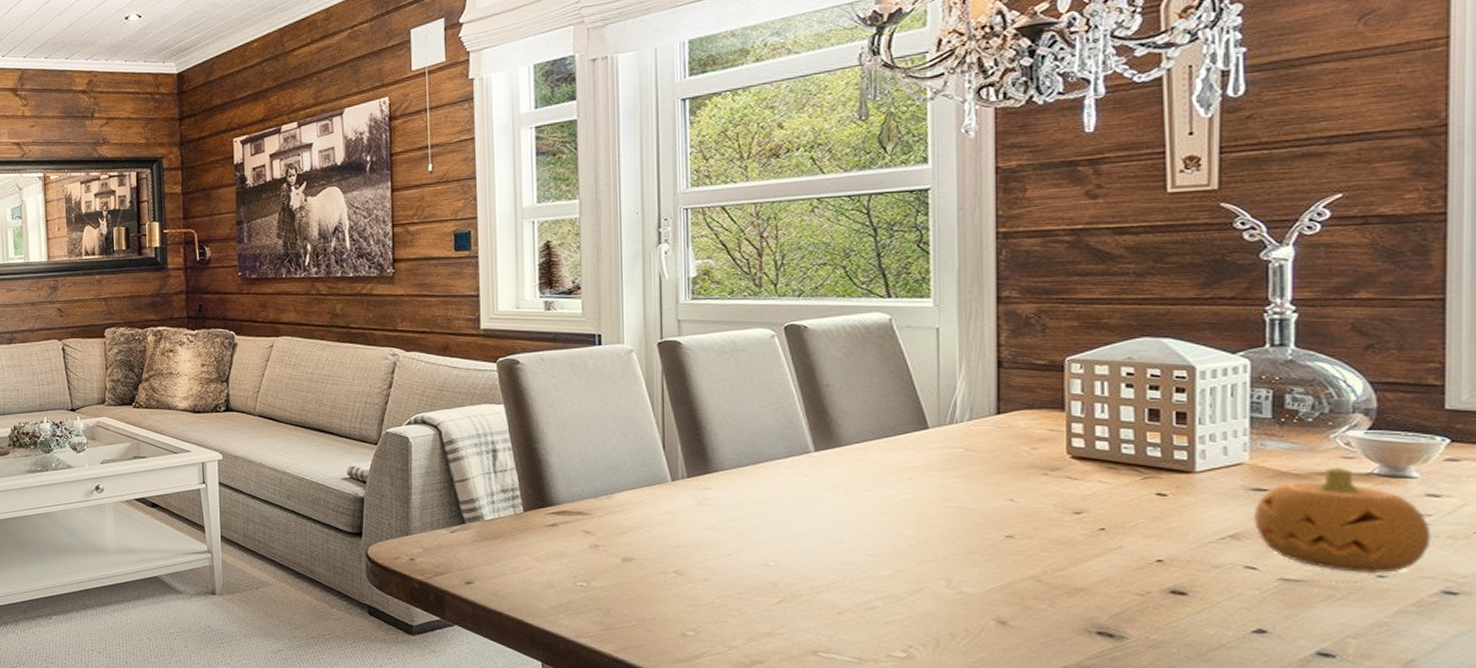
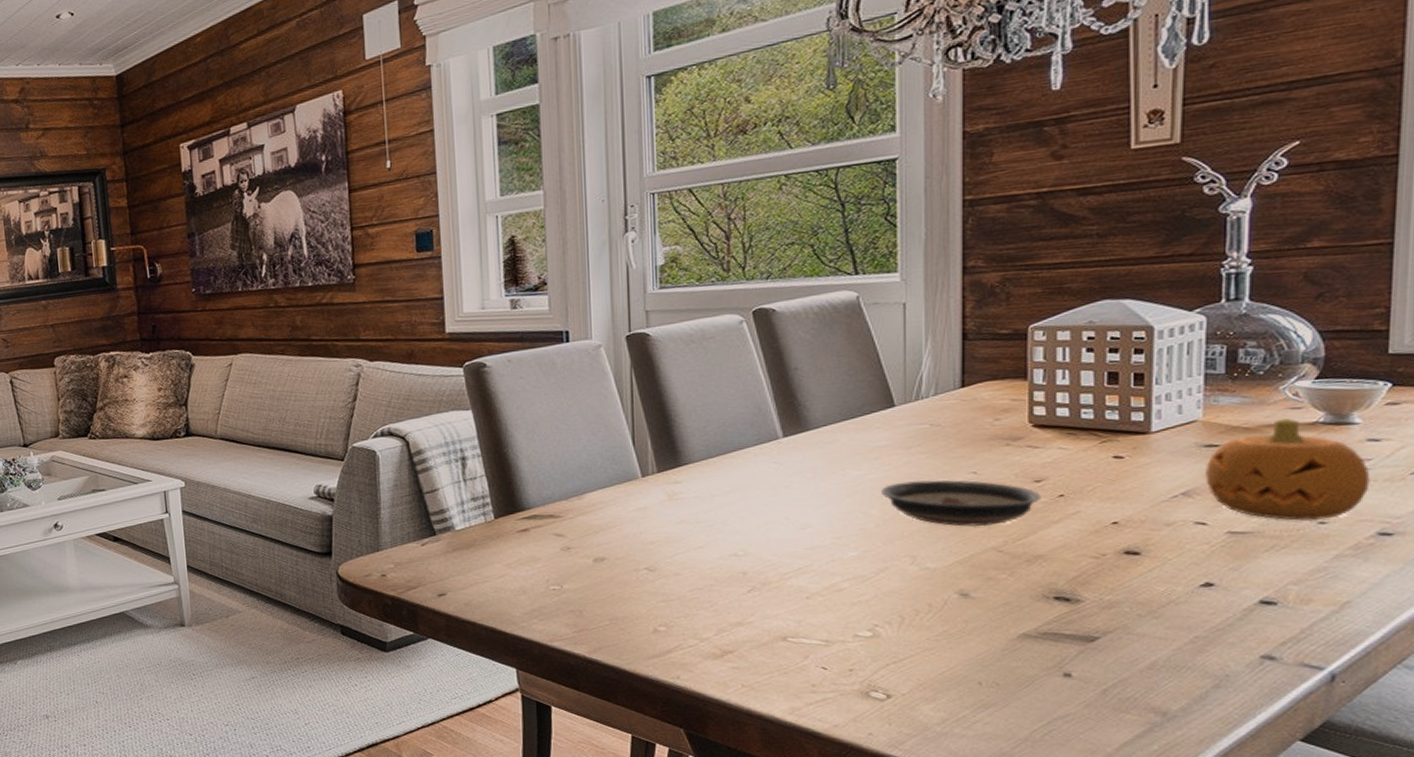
saucer: none [915,503,1081,555] -> present [882,479,1041,527]

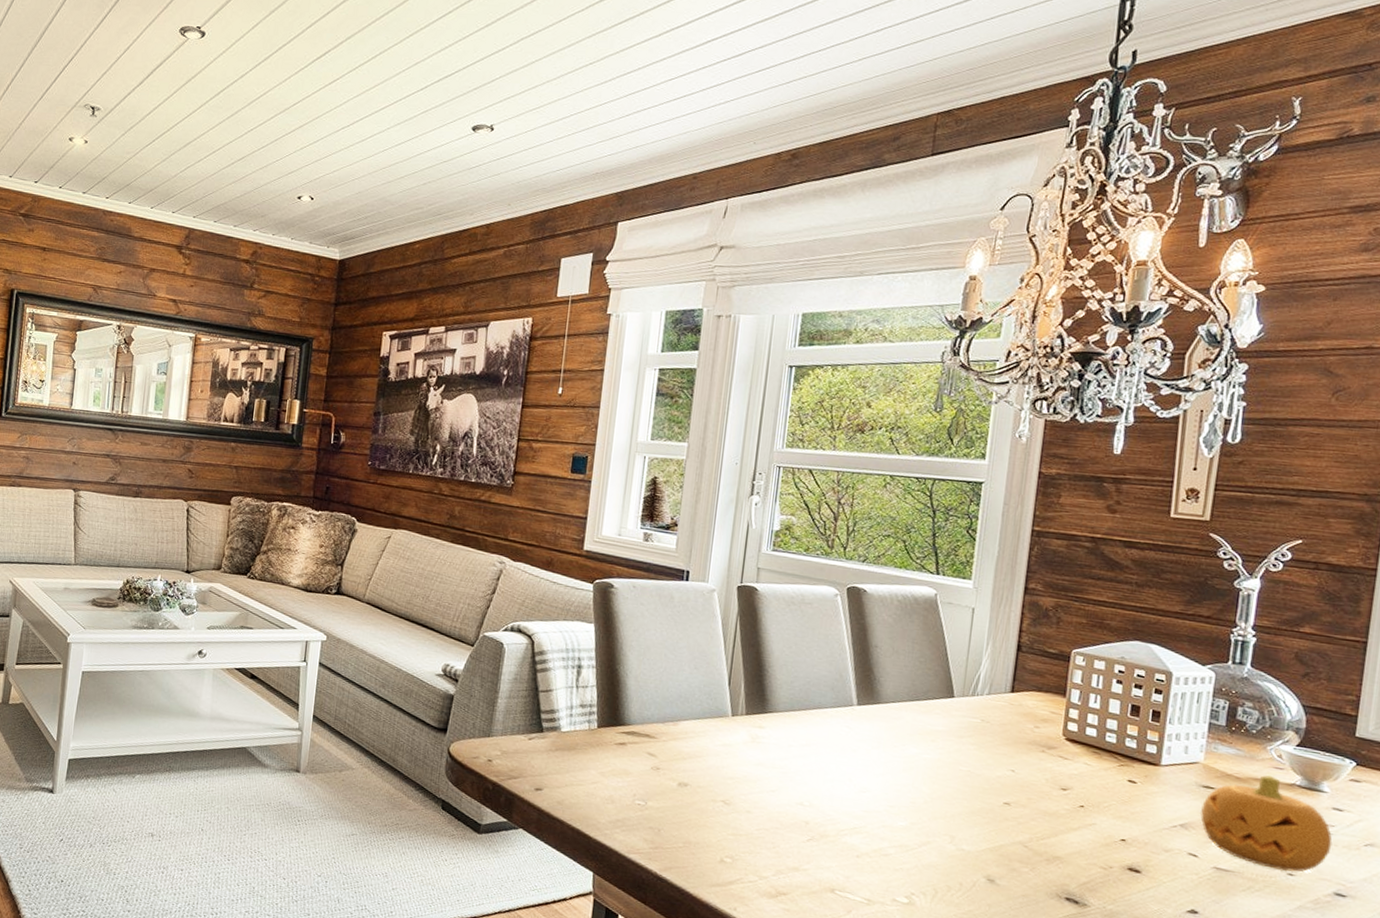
saucer: present [882,479,1041,527] -> none [933,766,1065,822]

